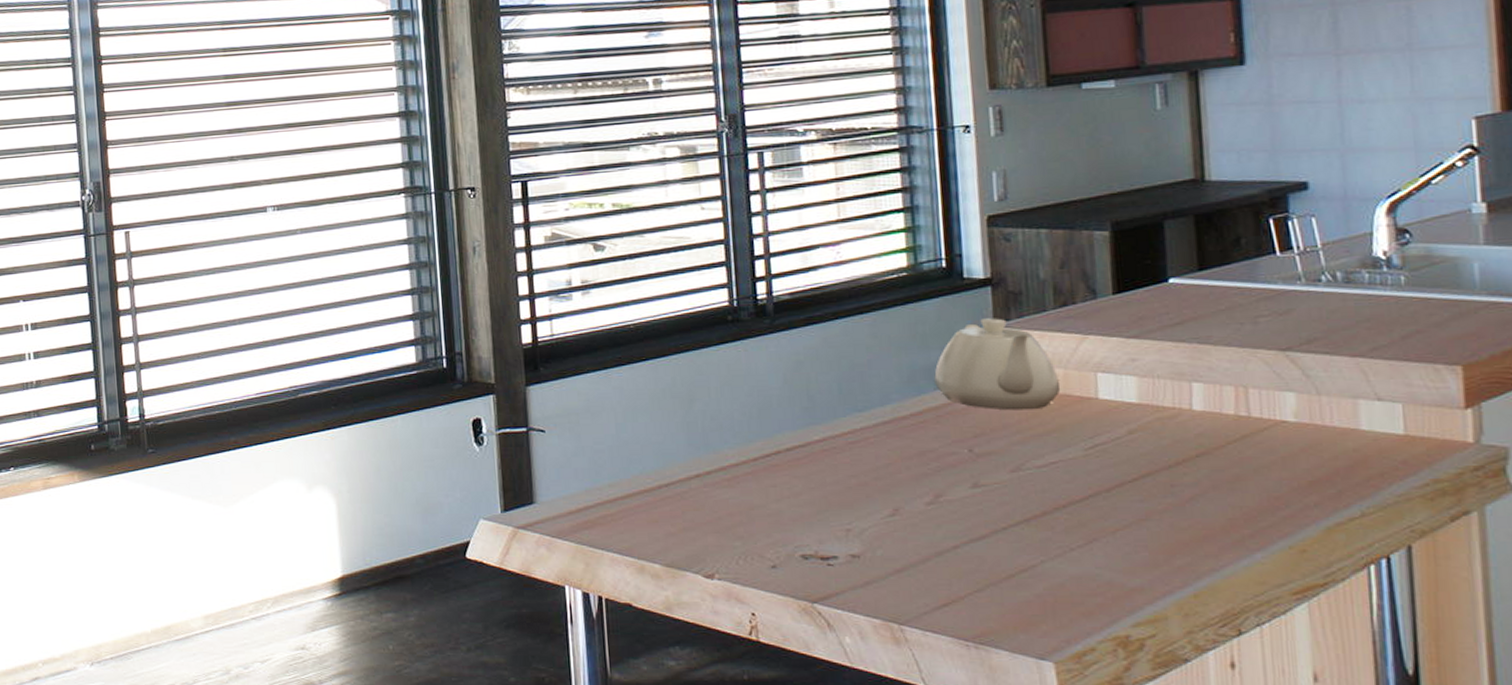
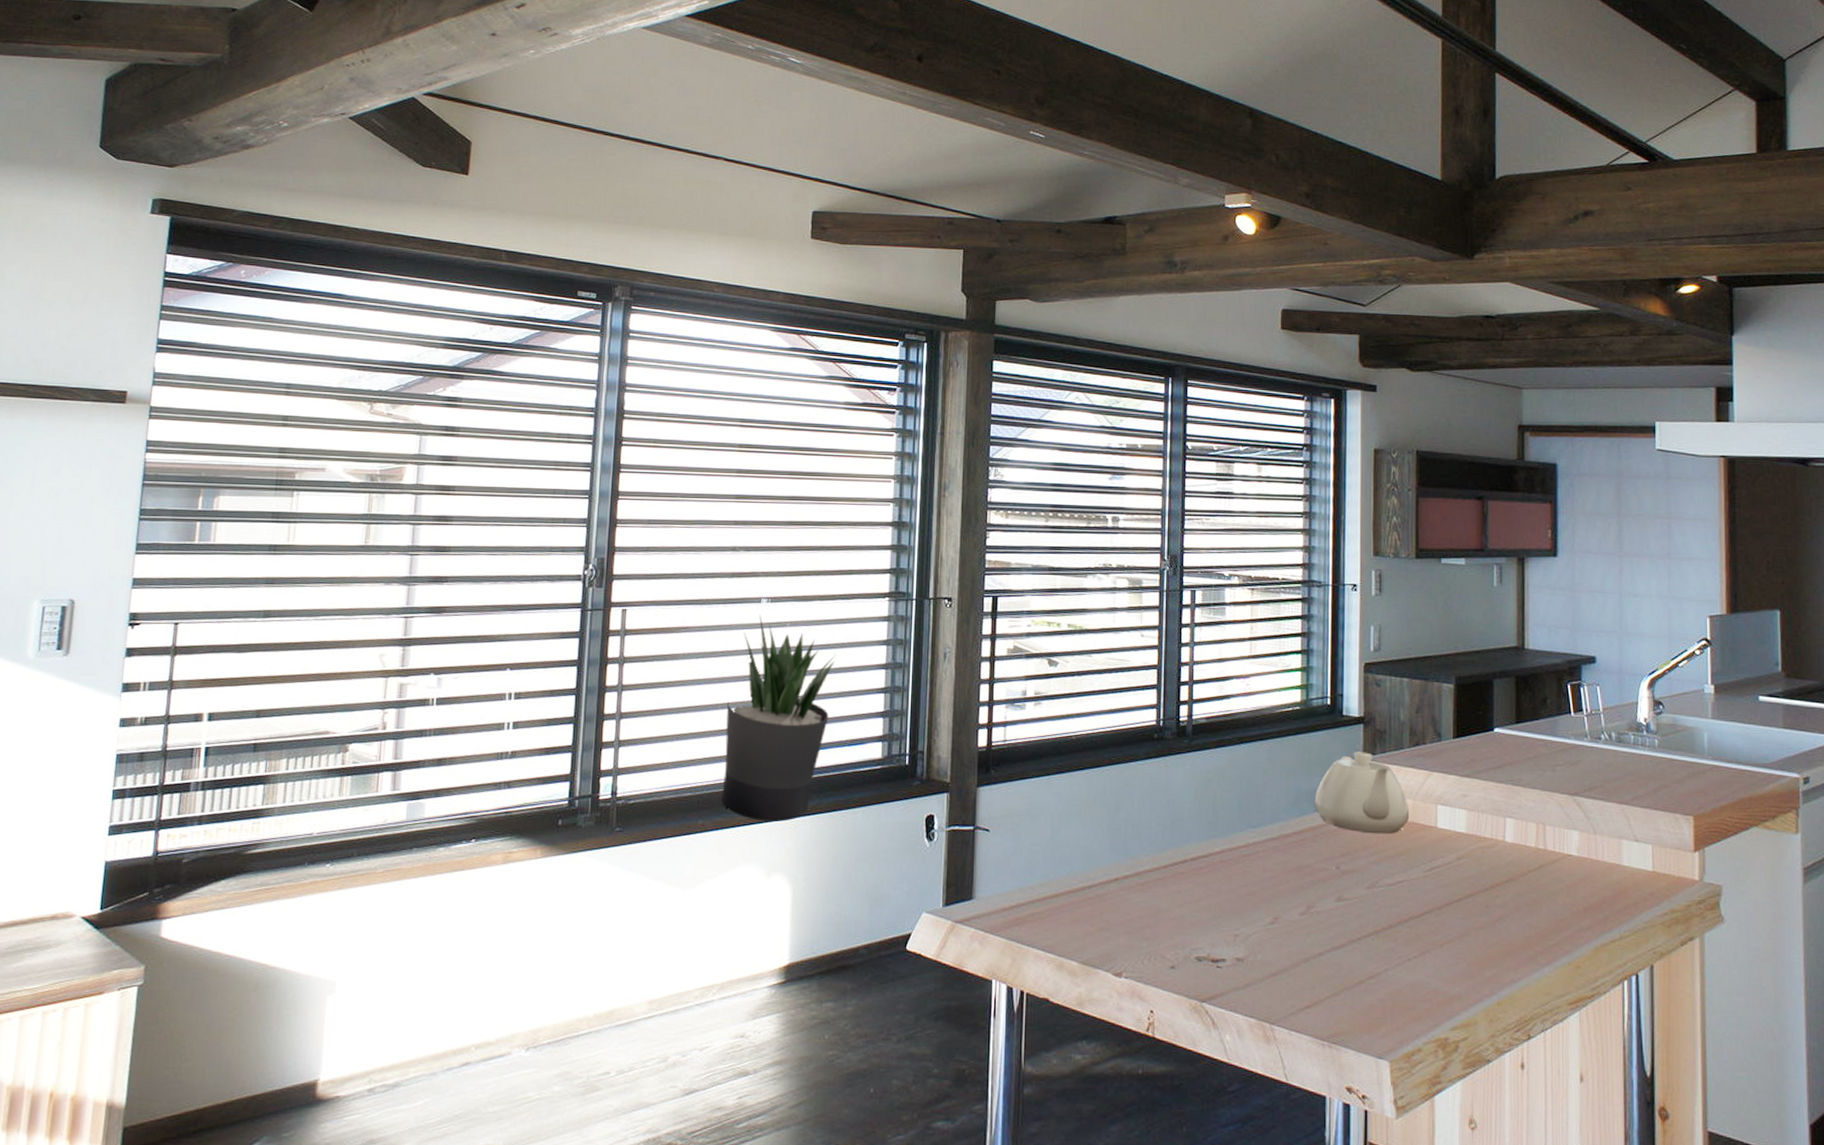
planter: none [245,224,354,436] -> present [721,614,836,822]

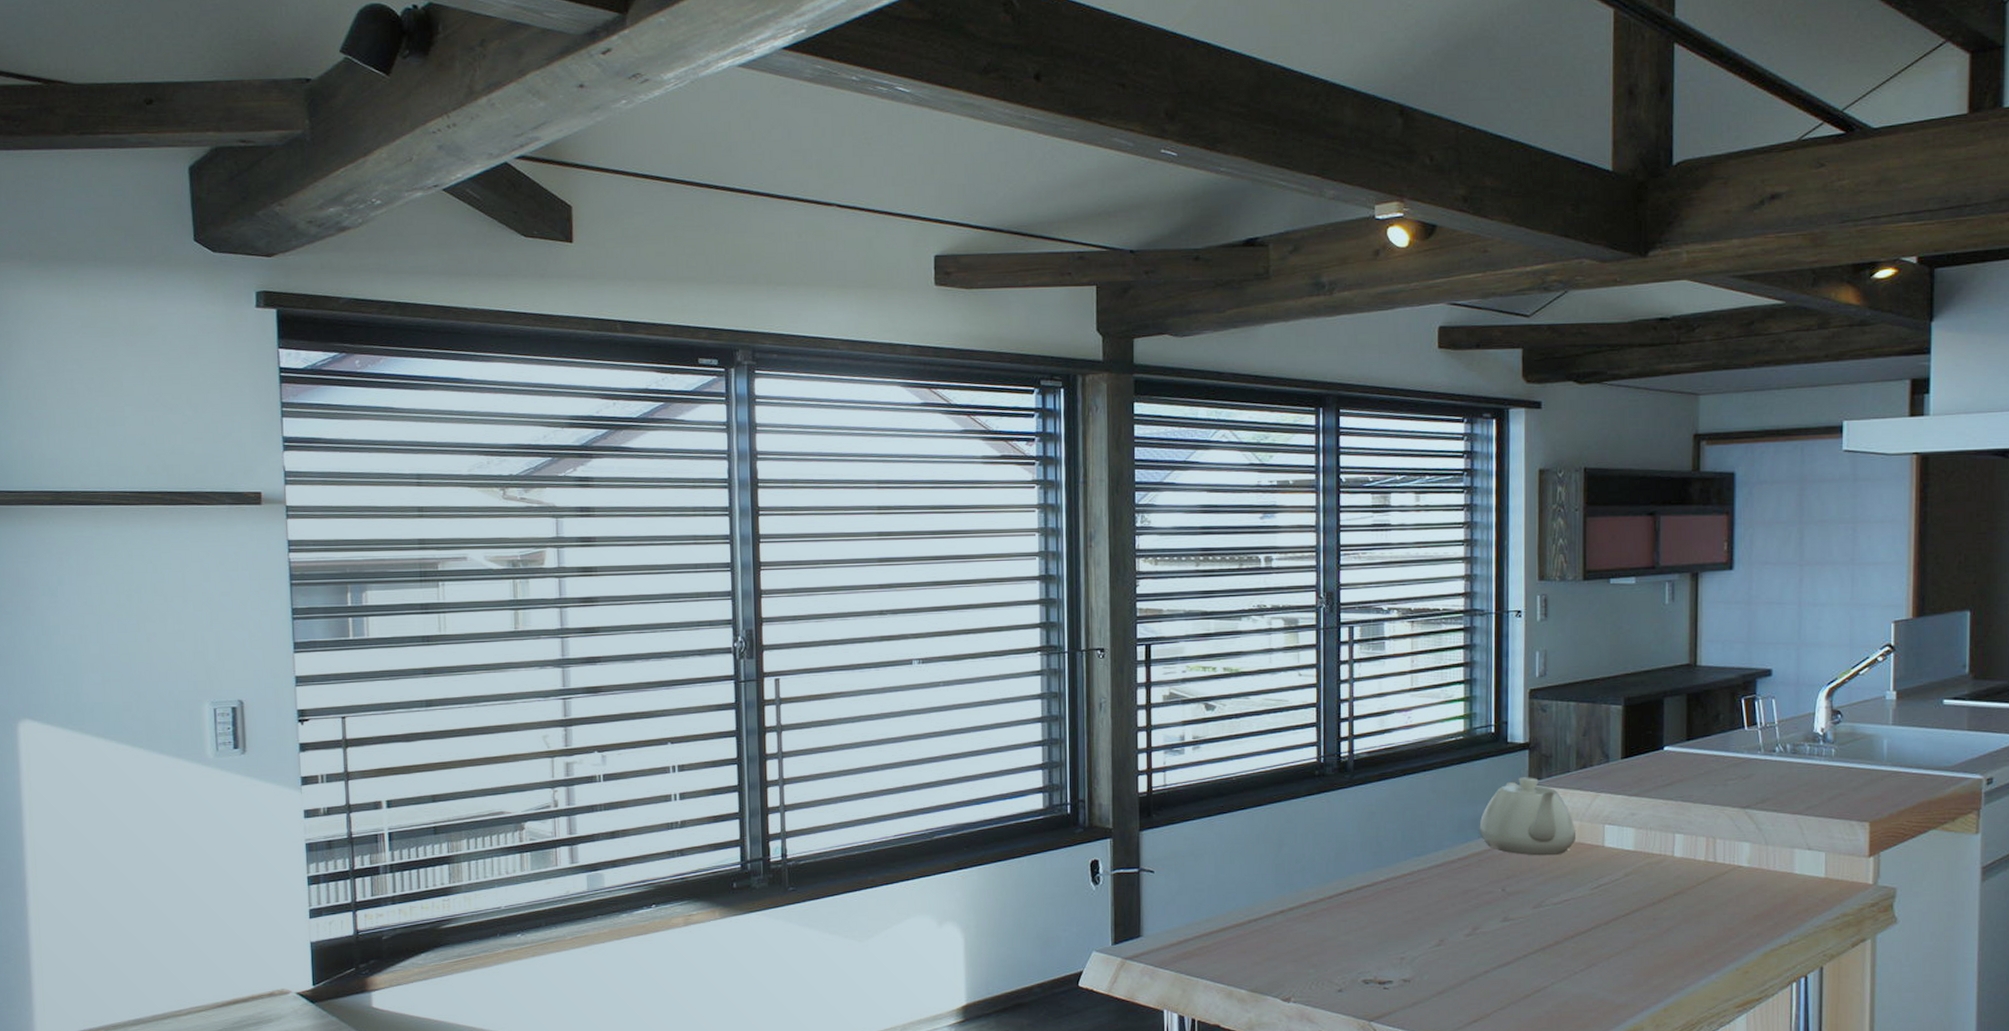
planter: present [721,614,836,822] -> none [887,676,991,875]

